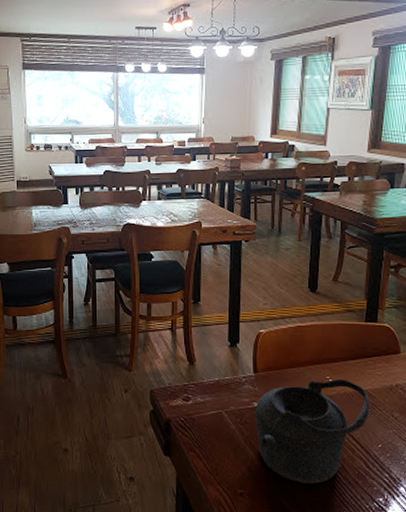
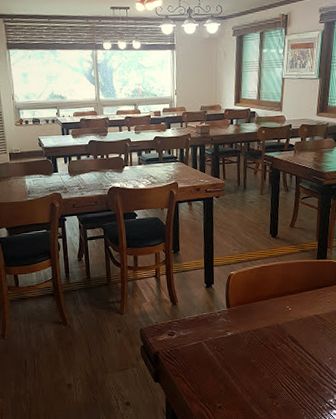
teapot: present [255,378,370,484] -> none [229,307,322,394]

